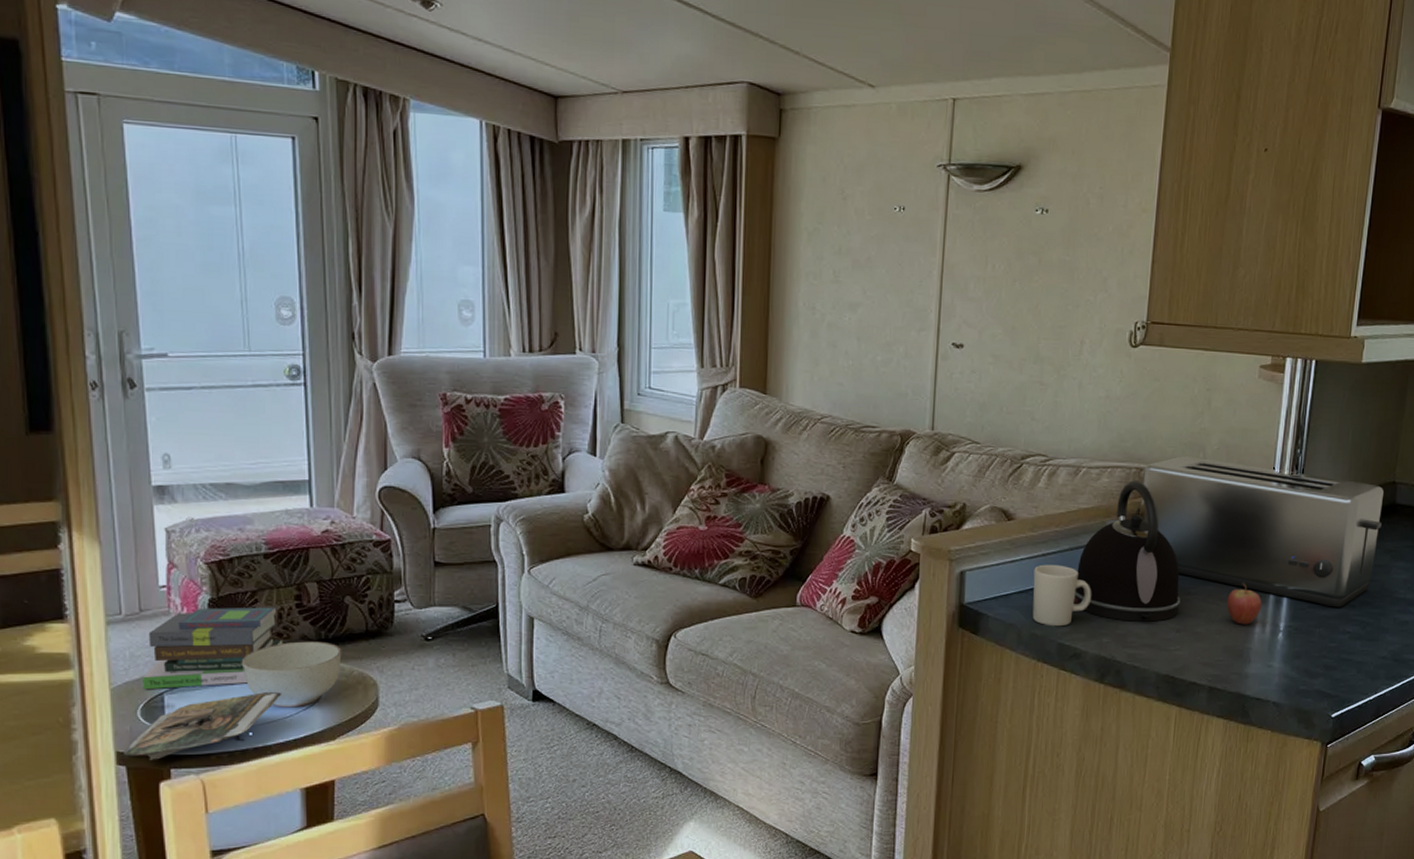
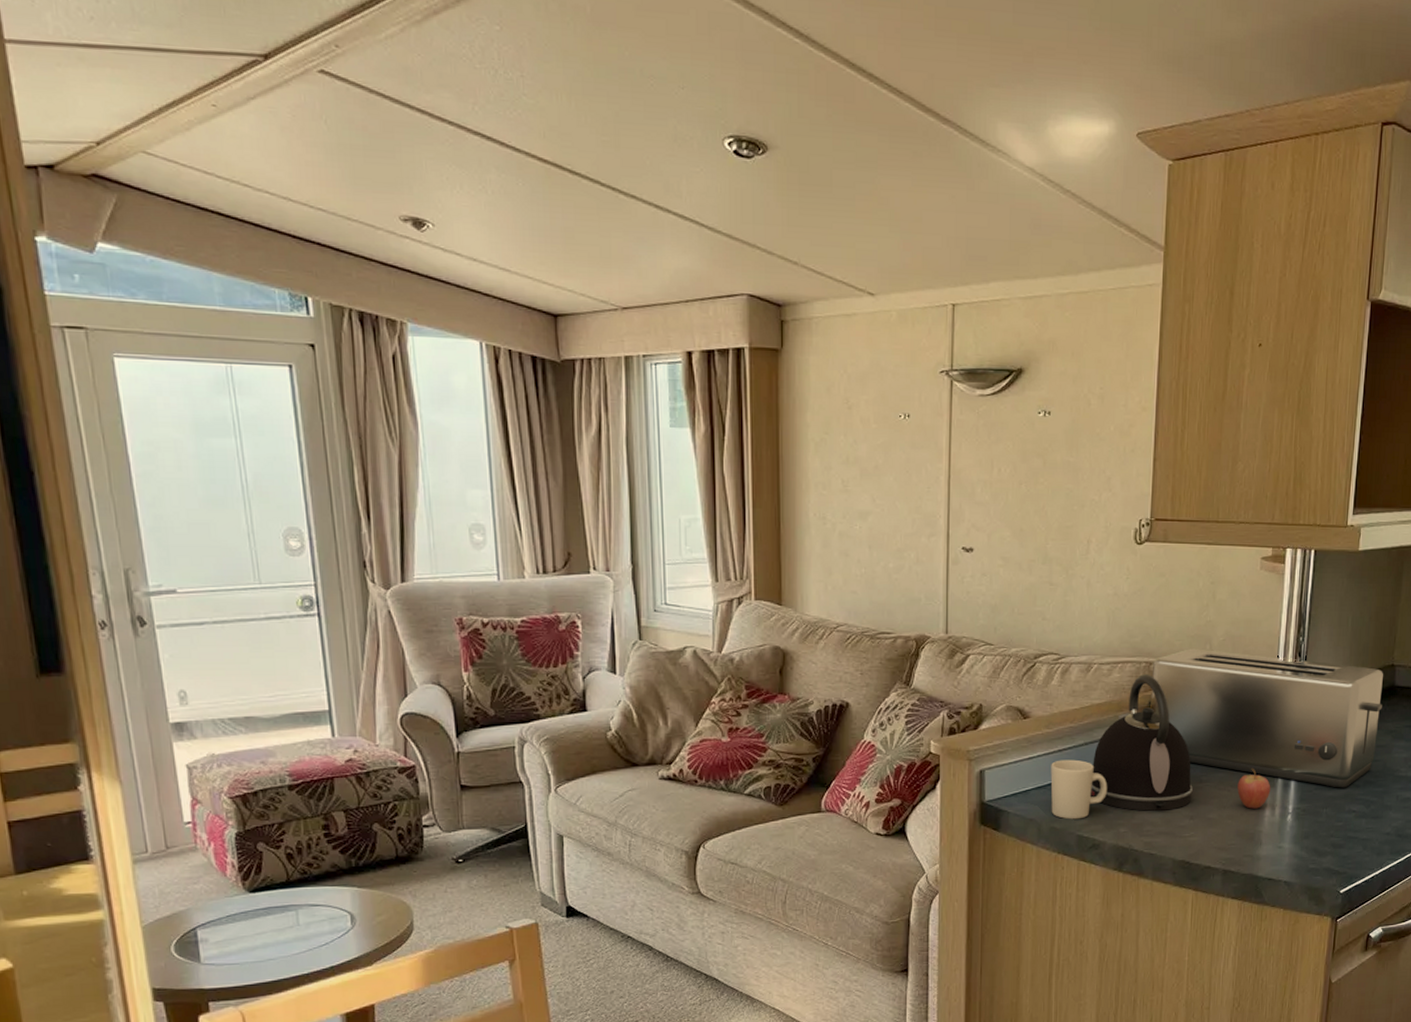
magazine: present [124,692,282,760] -> none [160,921,316,995]
books: present [141,607,283,690] -> none [172,838,314,926]
bowl: present [241,641,342,708] -> none [272,869,374,937]

